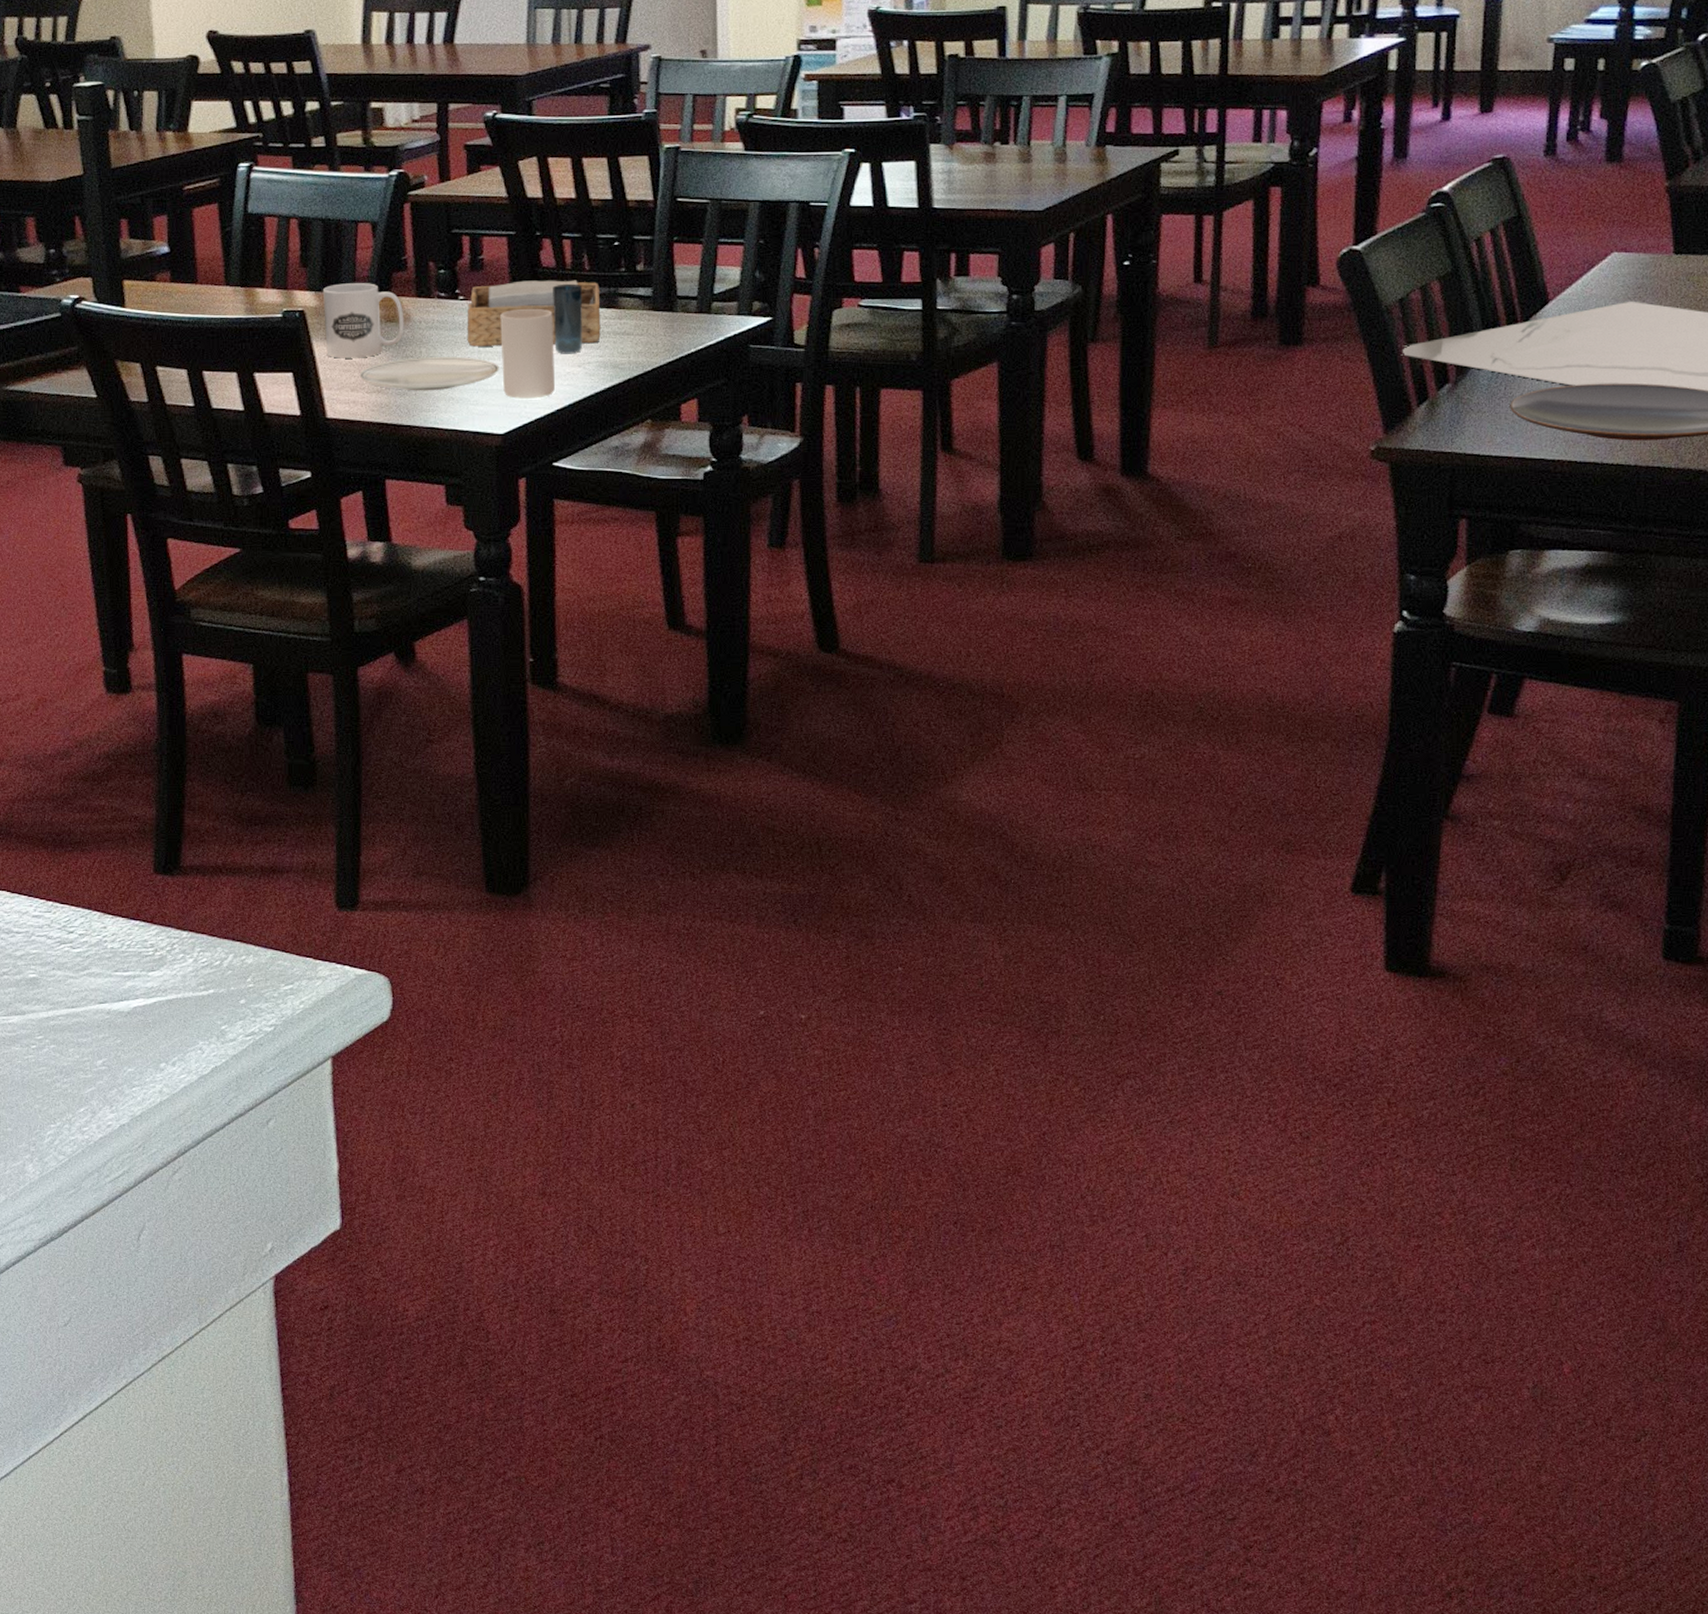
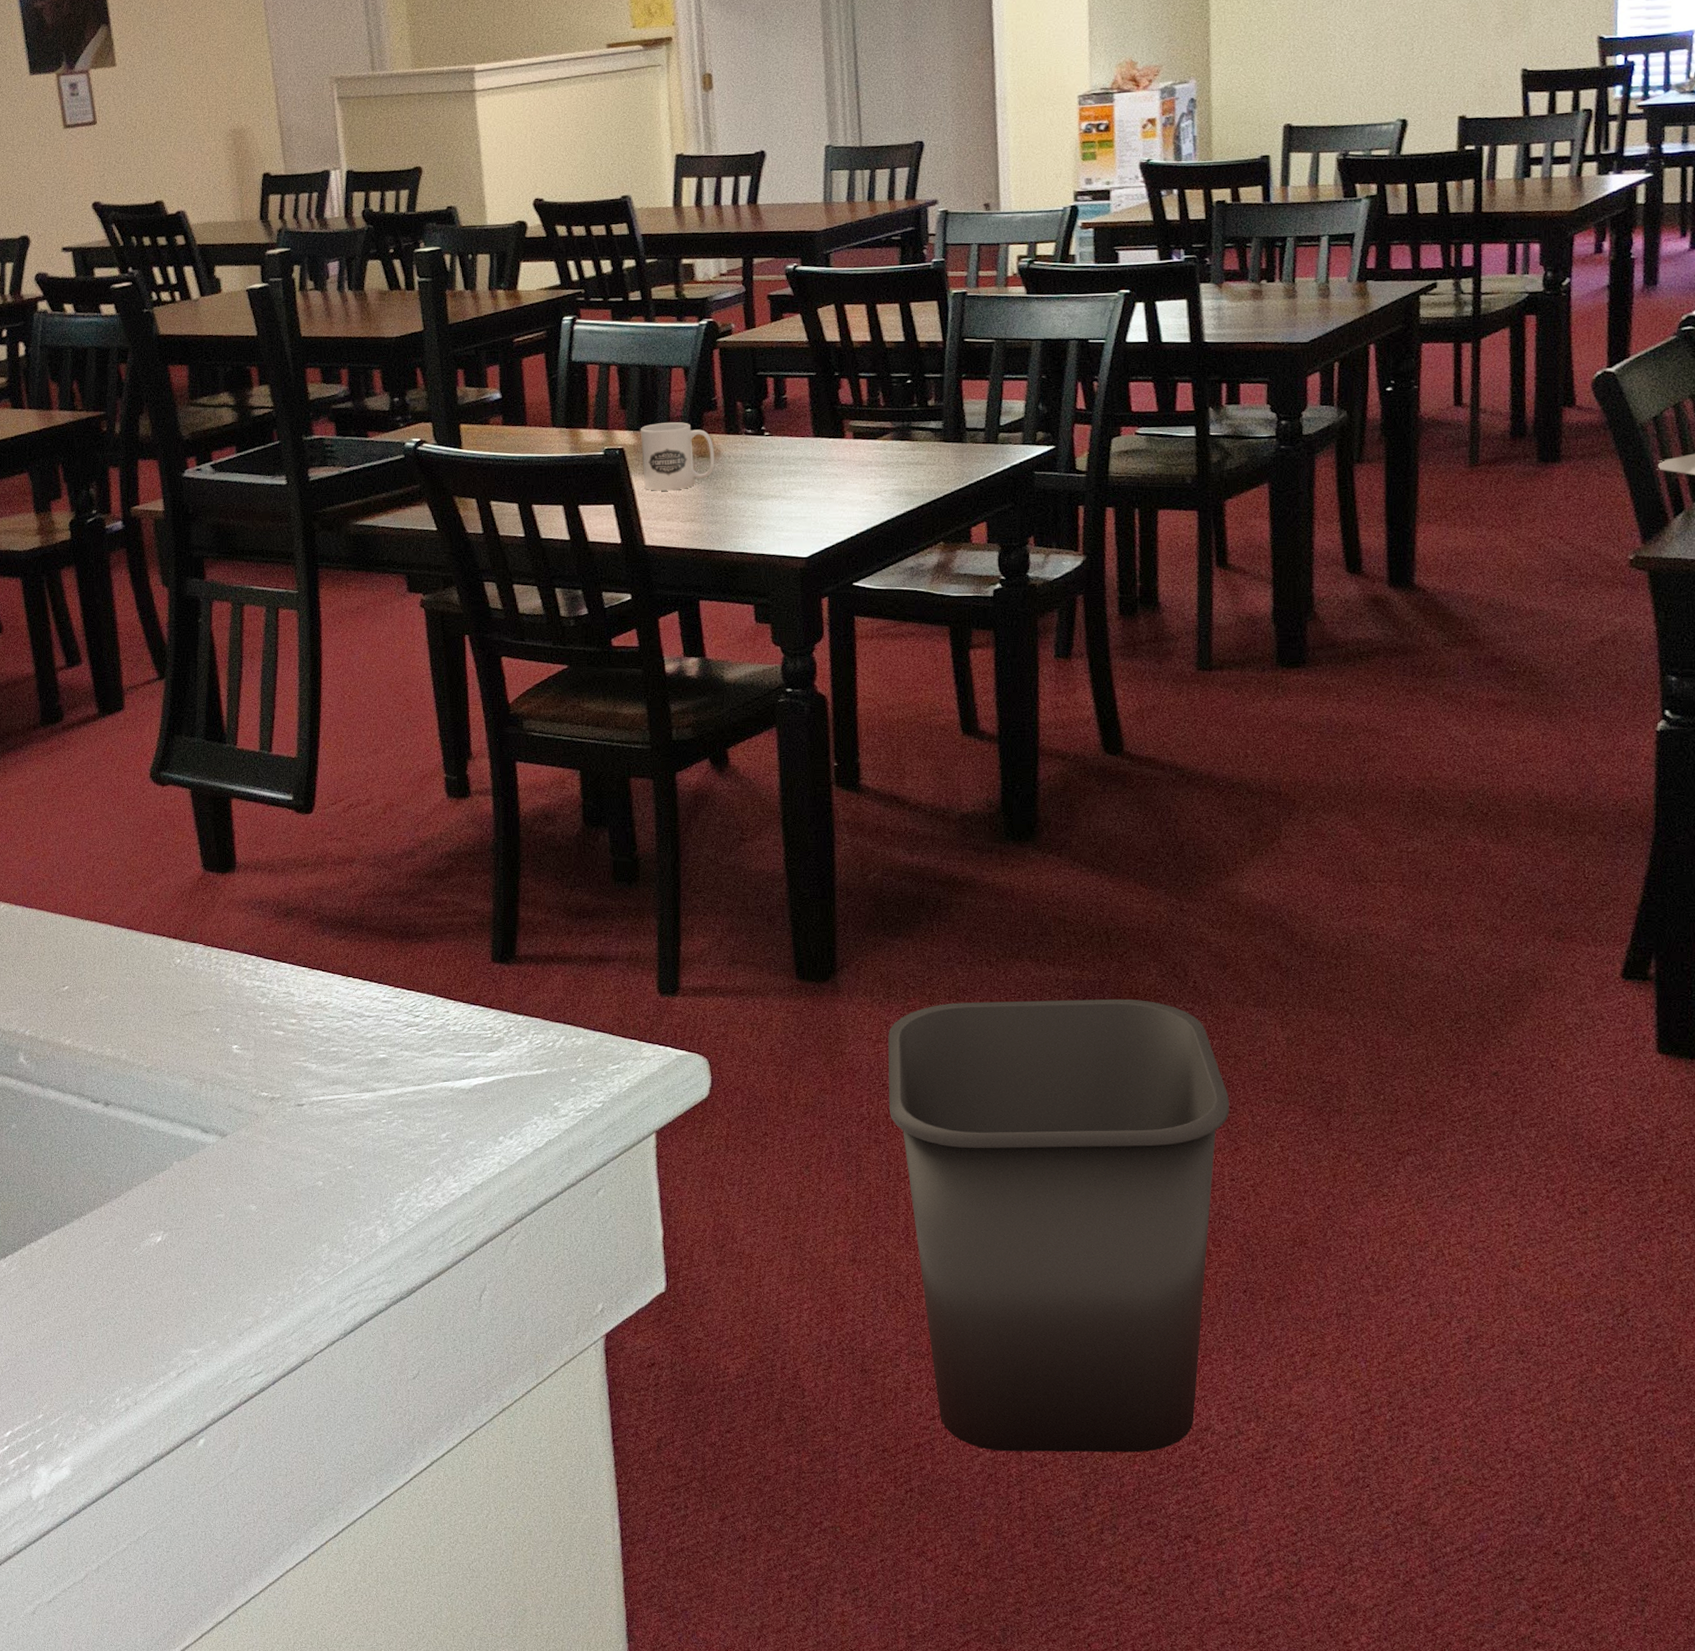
plate: present [359,357,499,391] -> none [674,487,803,520]
napkin holder: present [467,280,601,347] -> none [772,415,896,478]
cup: present [500,309,555,399] -> none [803,443,854,525]
cup: present [553,283,582,353] -> none [851,419,879,482]
waste bin: none [583,913,944,1395] -> present [888,998,1230,1453]

